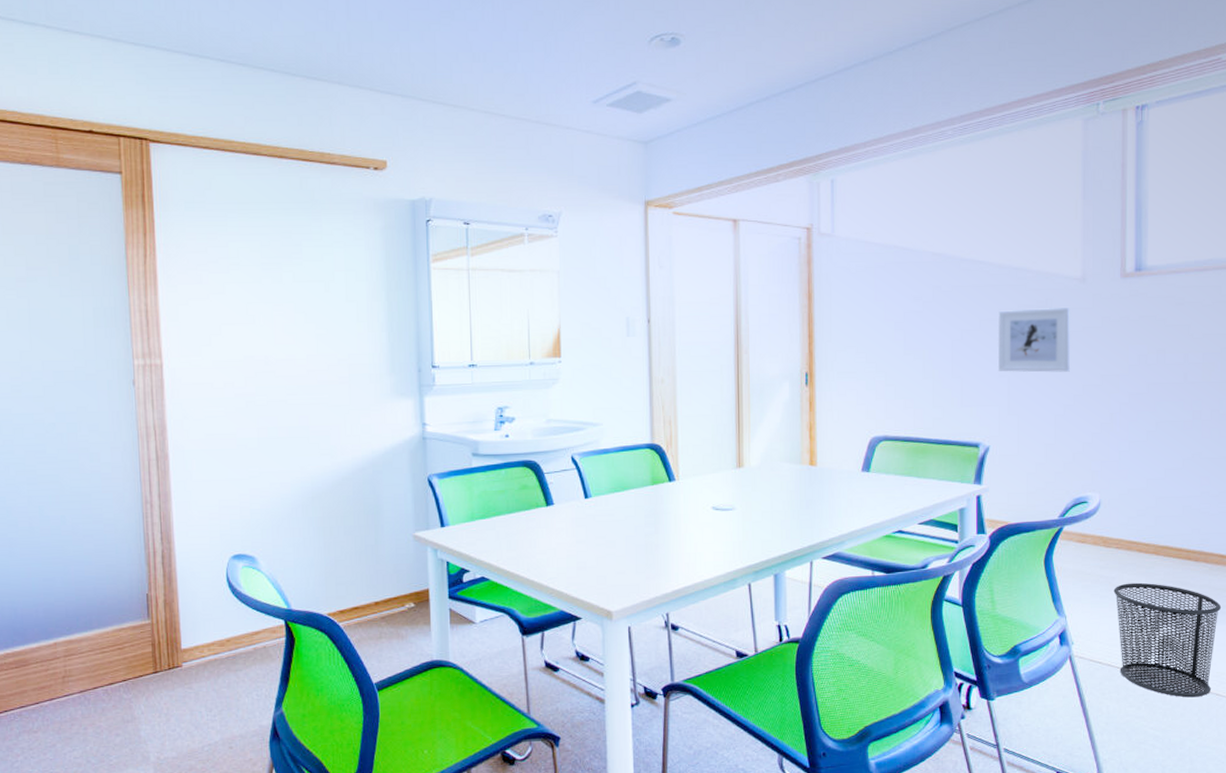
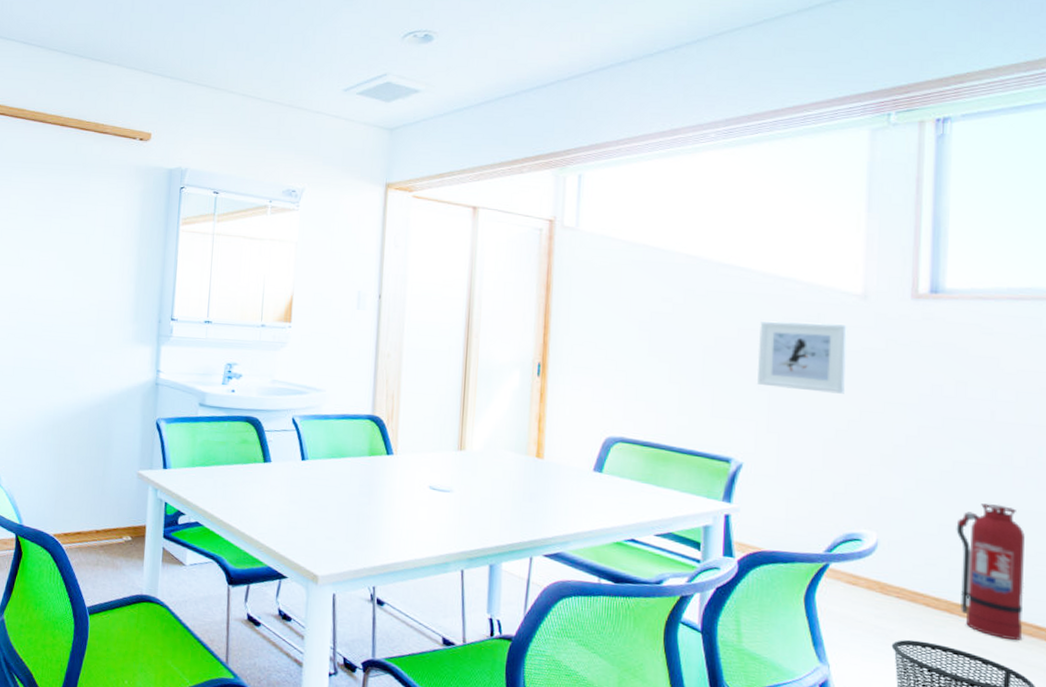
fire extinguisher: none [1160,455,1212,570] -> present [956,503,1025,640]

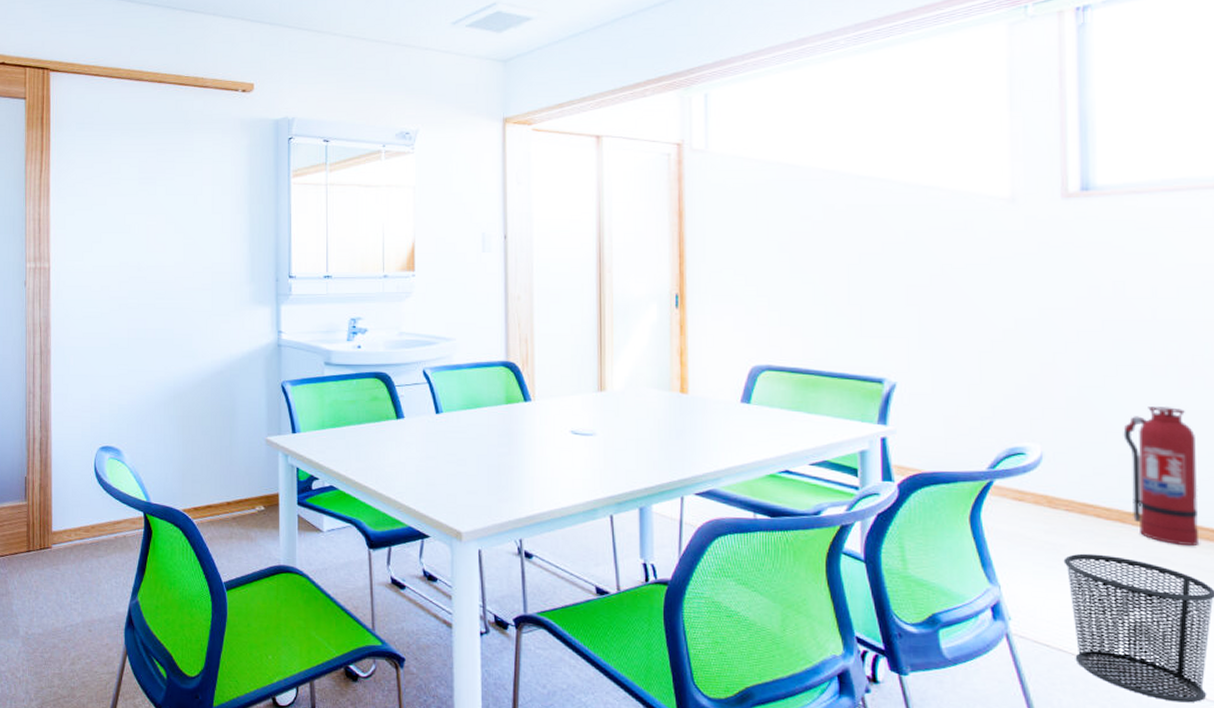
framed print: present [757,320,847,394] -> none [904,229,999,303]

